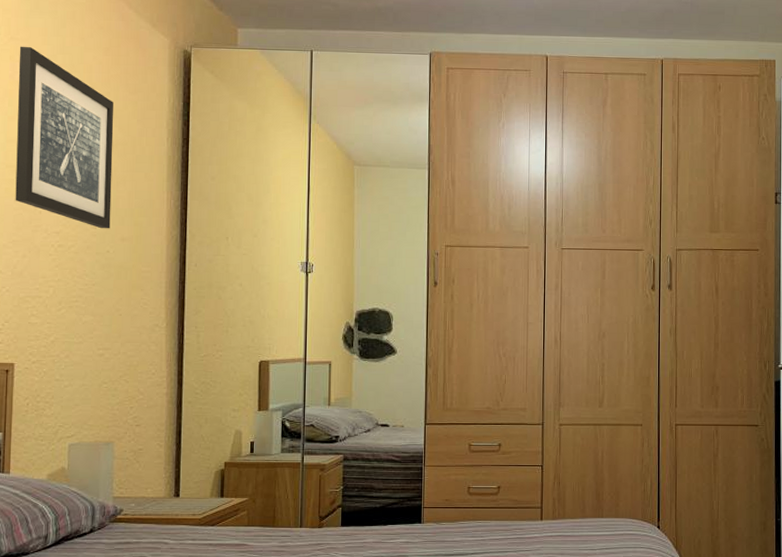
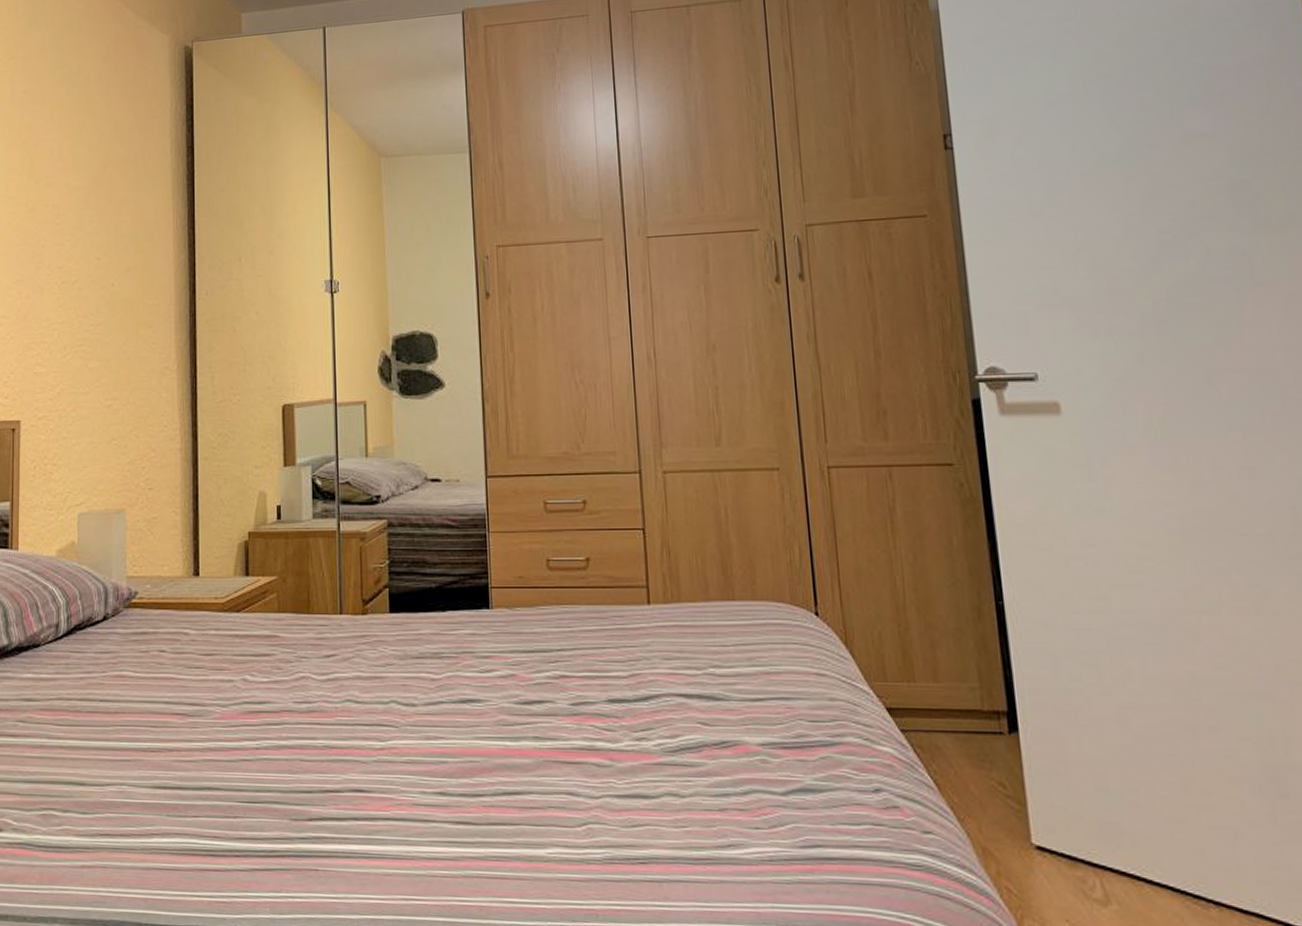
wall art: present [15,46,114,229] -> none [17,64,115,260]

